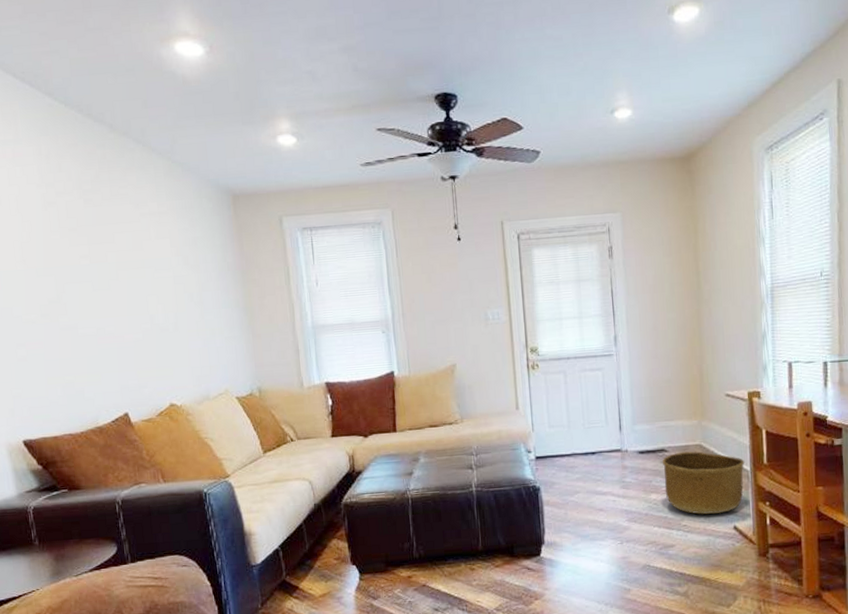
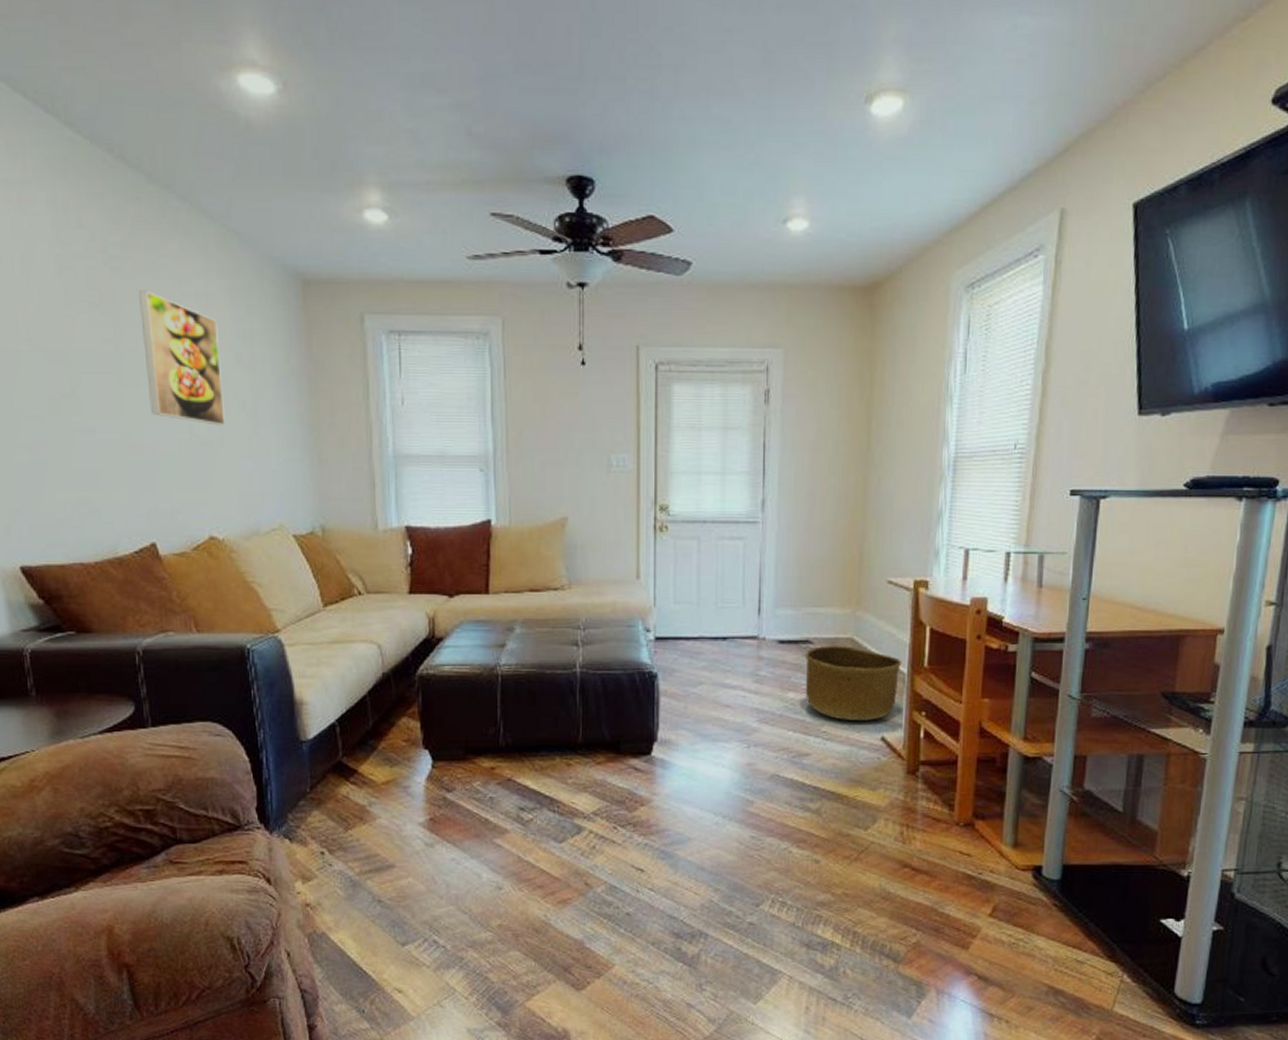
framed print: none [106,214,178,315] -> present [139,290,225,426]

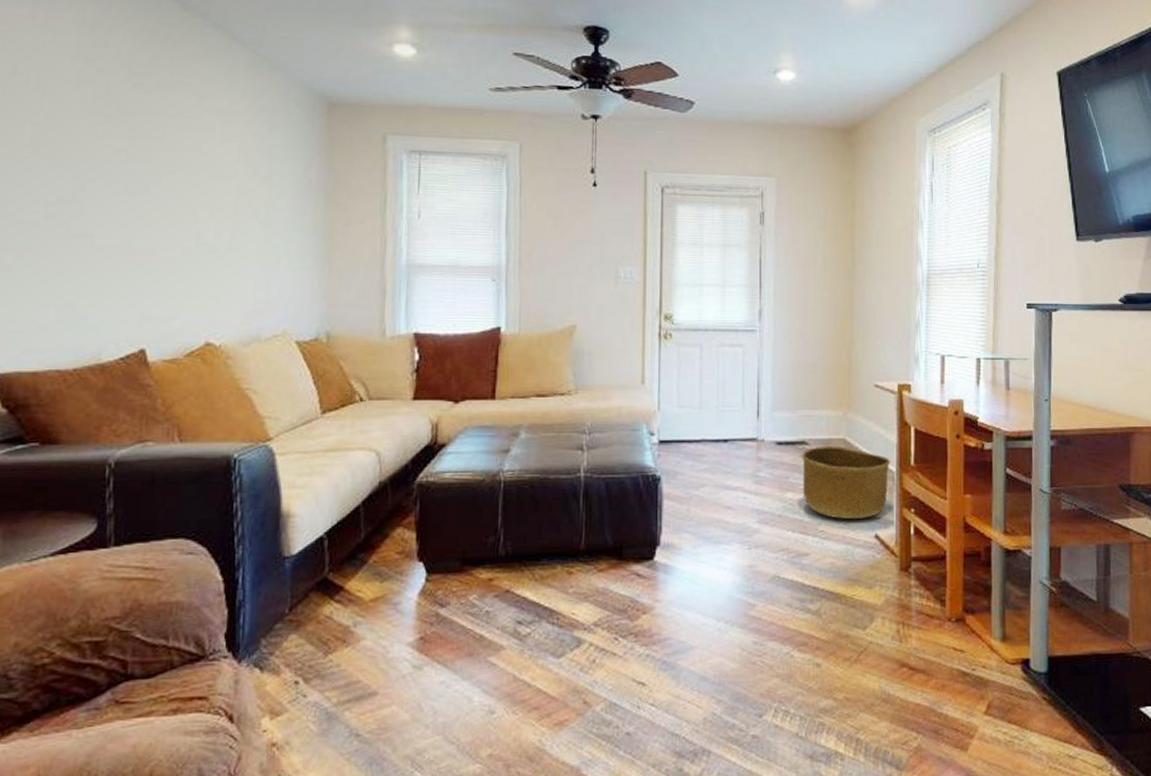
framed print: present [139,290,225,426] -> none [156,105,238,234]

